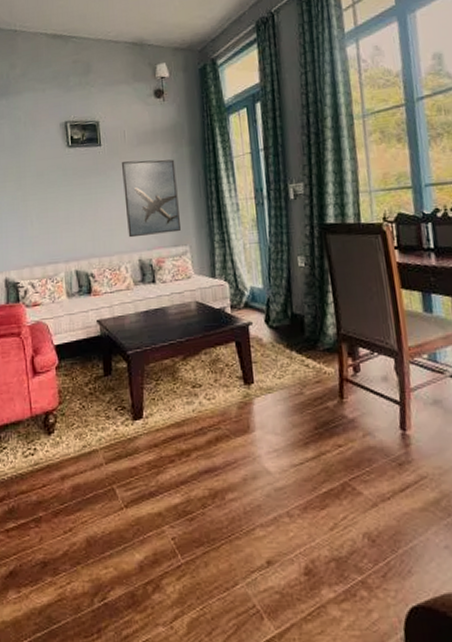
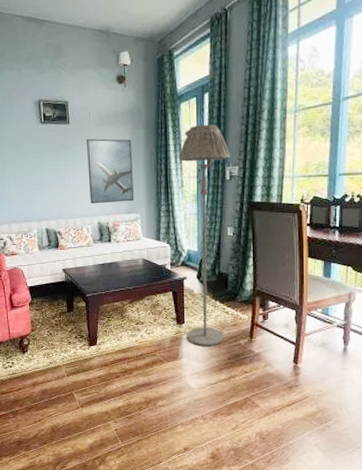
floor lamp: none [231,136,307,413] -> present [178,124,230,347]

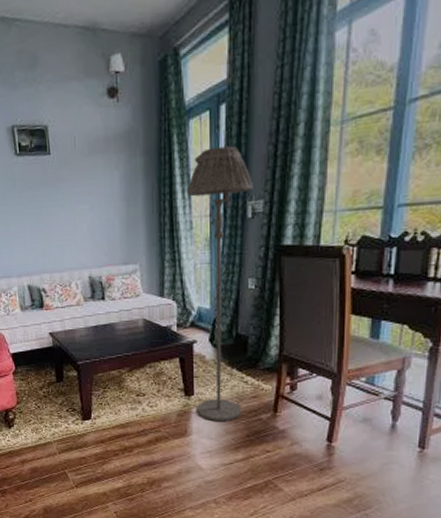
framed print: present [87,138,134,204] -> none [72,171,131,255]

